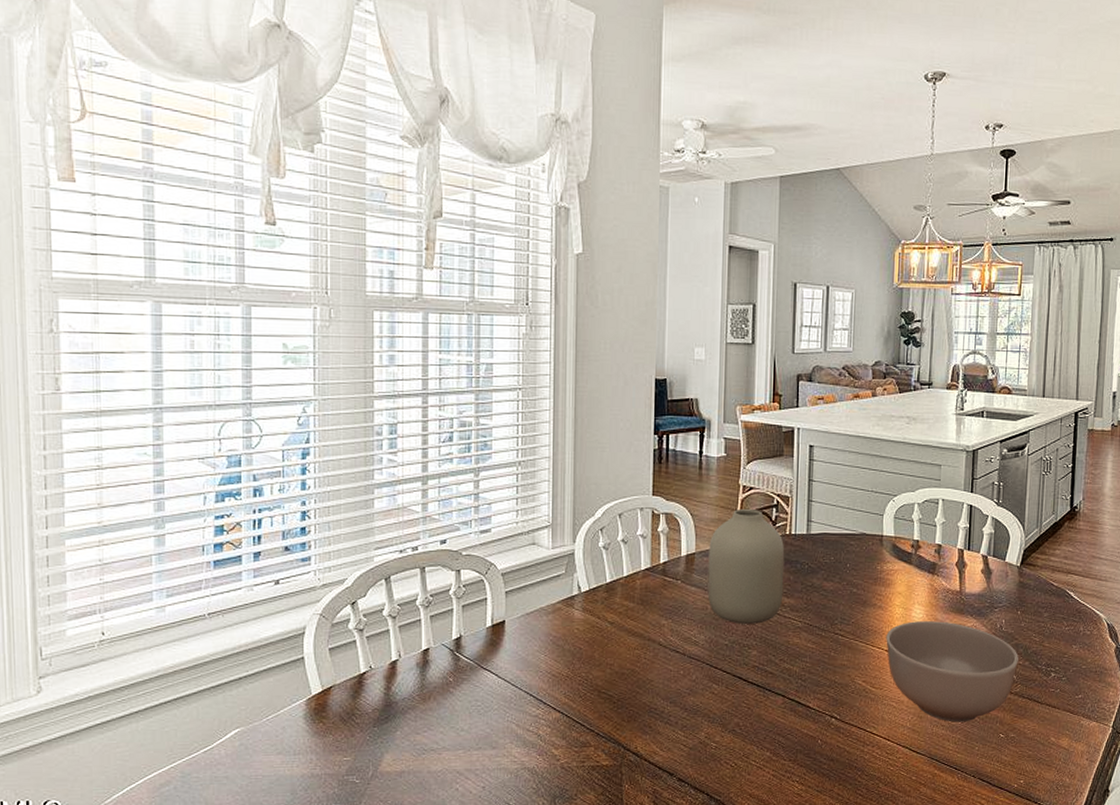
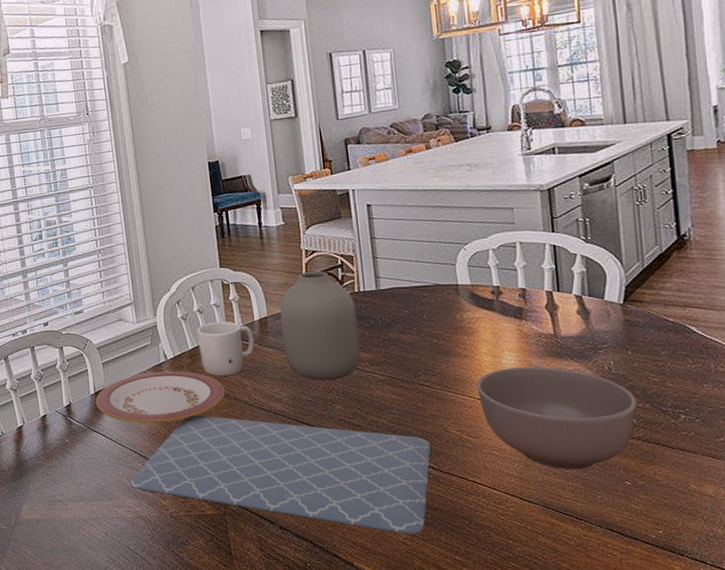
plate: none [491,605,640,663] -> present [95,370,226,424]
placemat: none [519,656,837,786] -> present [130,415,431,534]
mug: none [617,554,678,614] -> present [197,321,255,377]

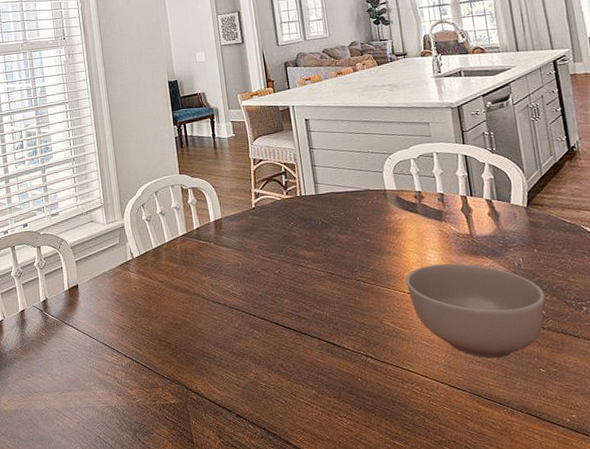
plate: present [95,370,226,424] -> none [69,268,186,317]
placemat: present [130,415,431,534] -> none [100,309,369,421]
mug: present [197,321,255,377] -> none [159,222,211,273]
vase: present [279,271,361,380] -> none [232,177,304,277]

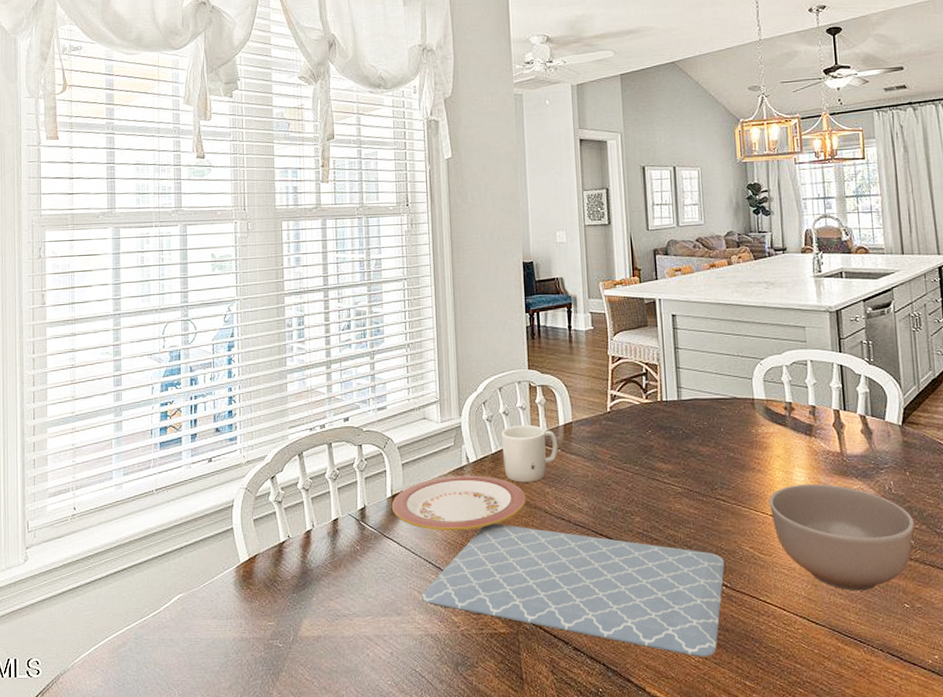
plate: none [69,268,186,317] -> present [391,475,526,531]
placemat: none [100,309,369,421] -> present [421,523,725,657]
mug: none [159,222,211,273] -> present [501,424,558,483]

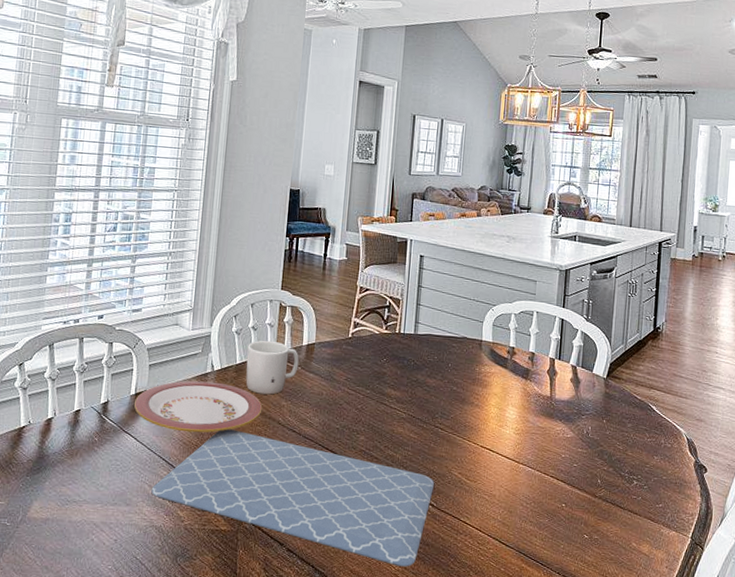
bowl: present [769,484,914,591] -> none [481,421,603,521]

